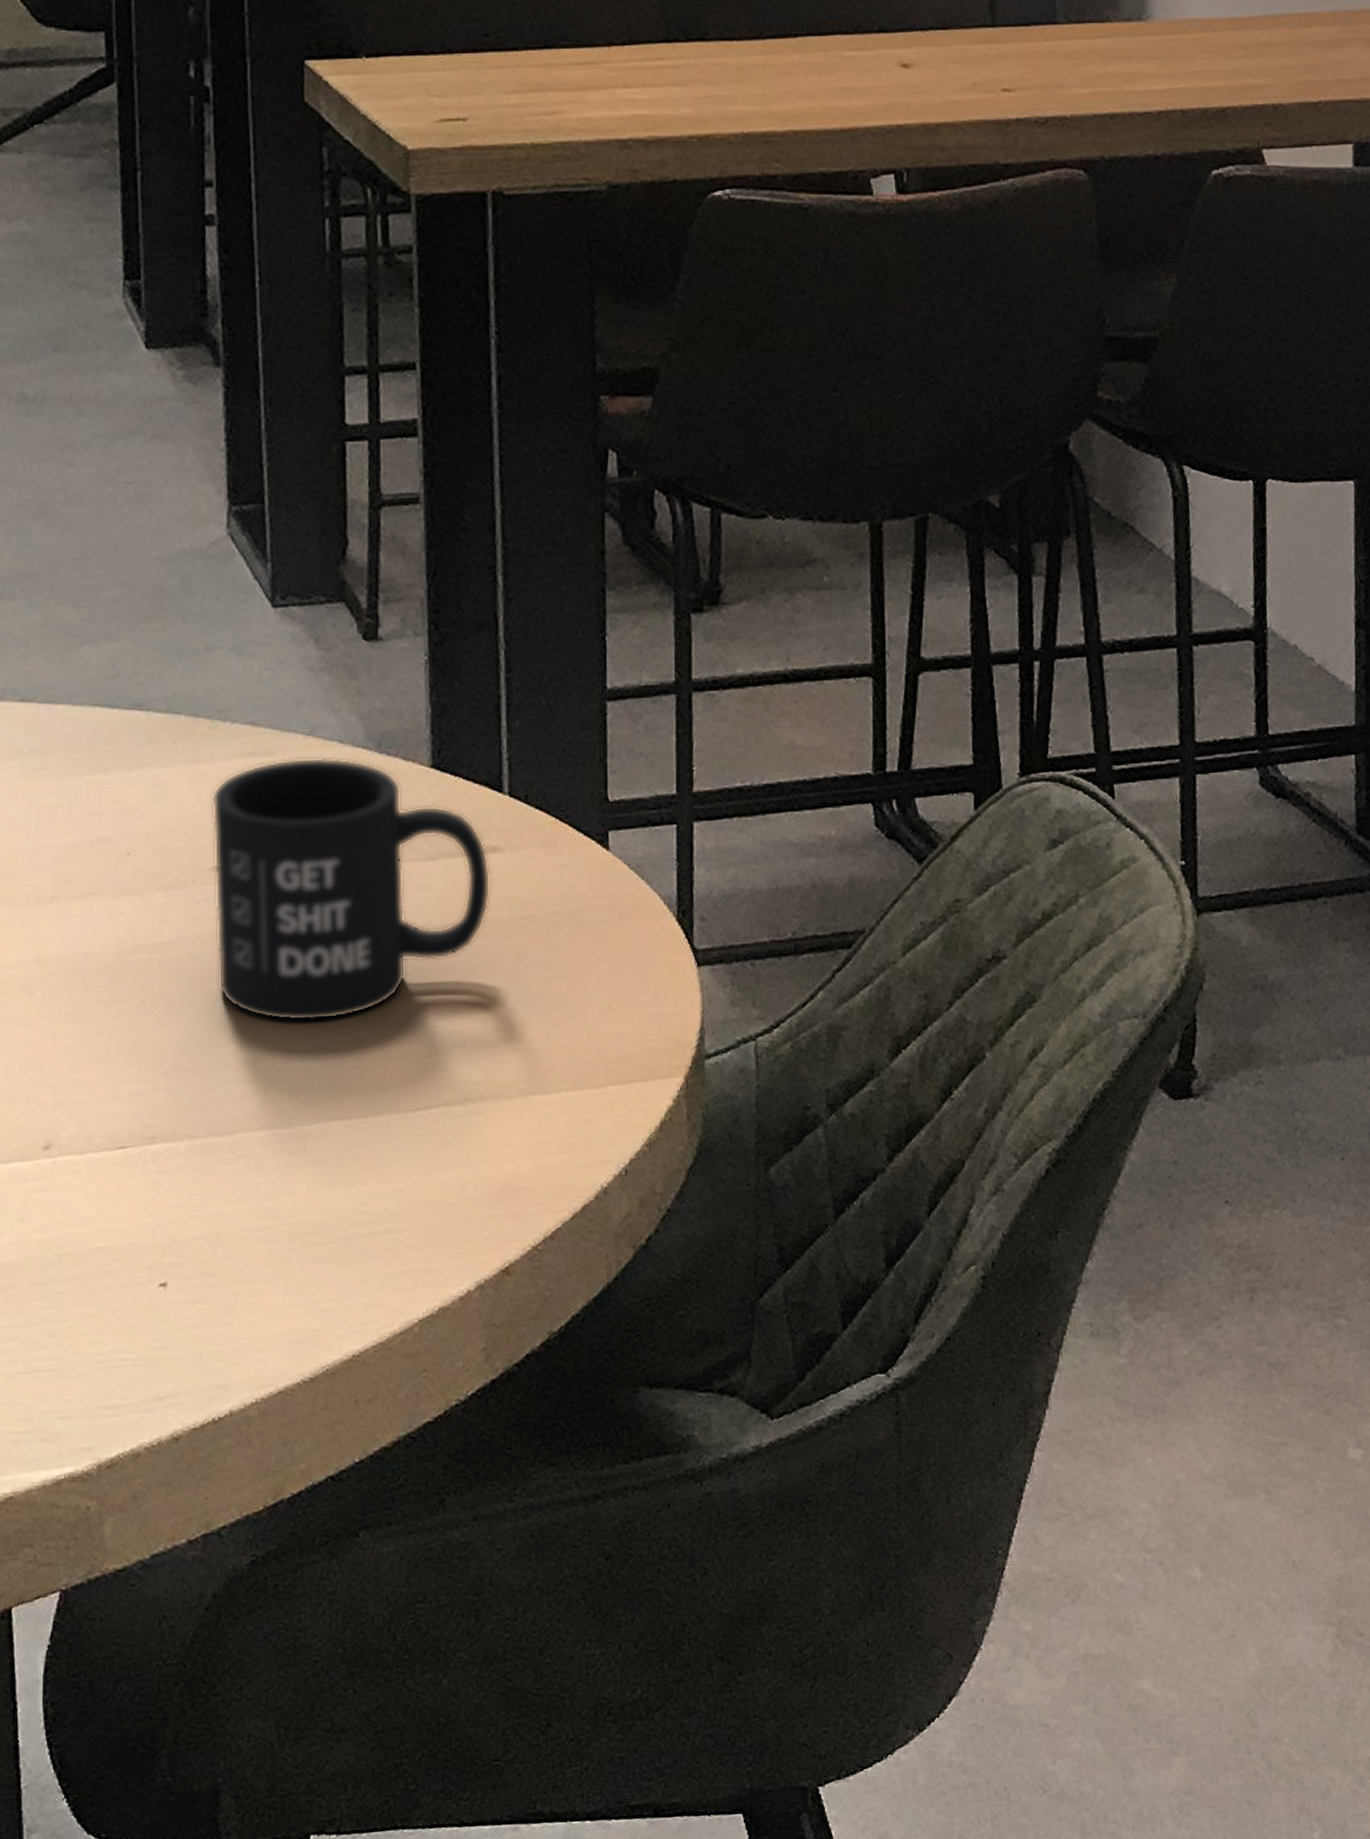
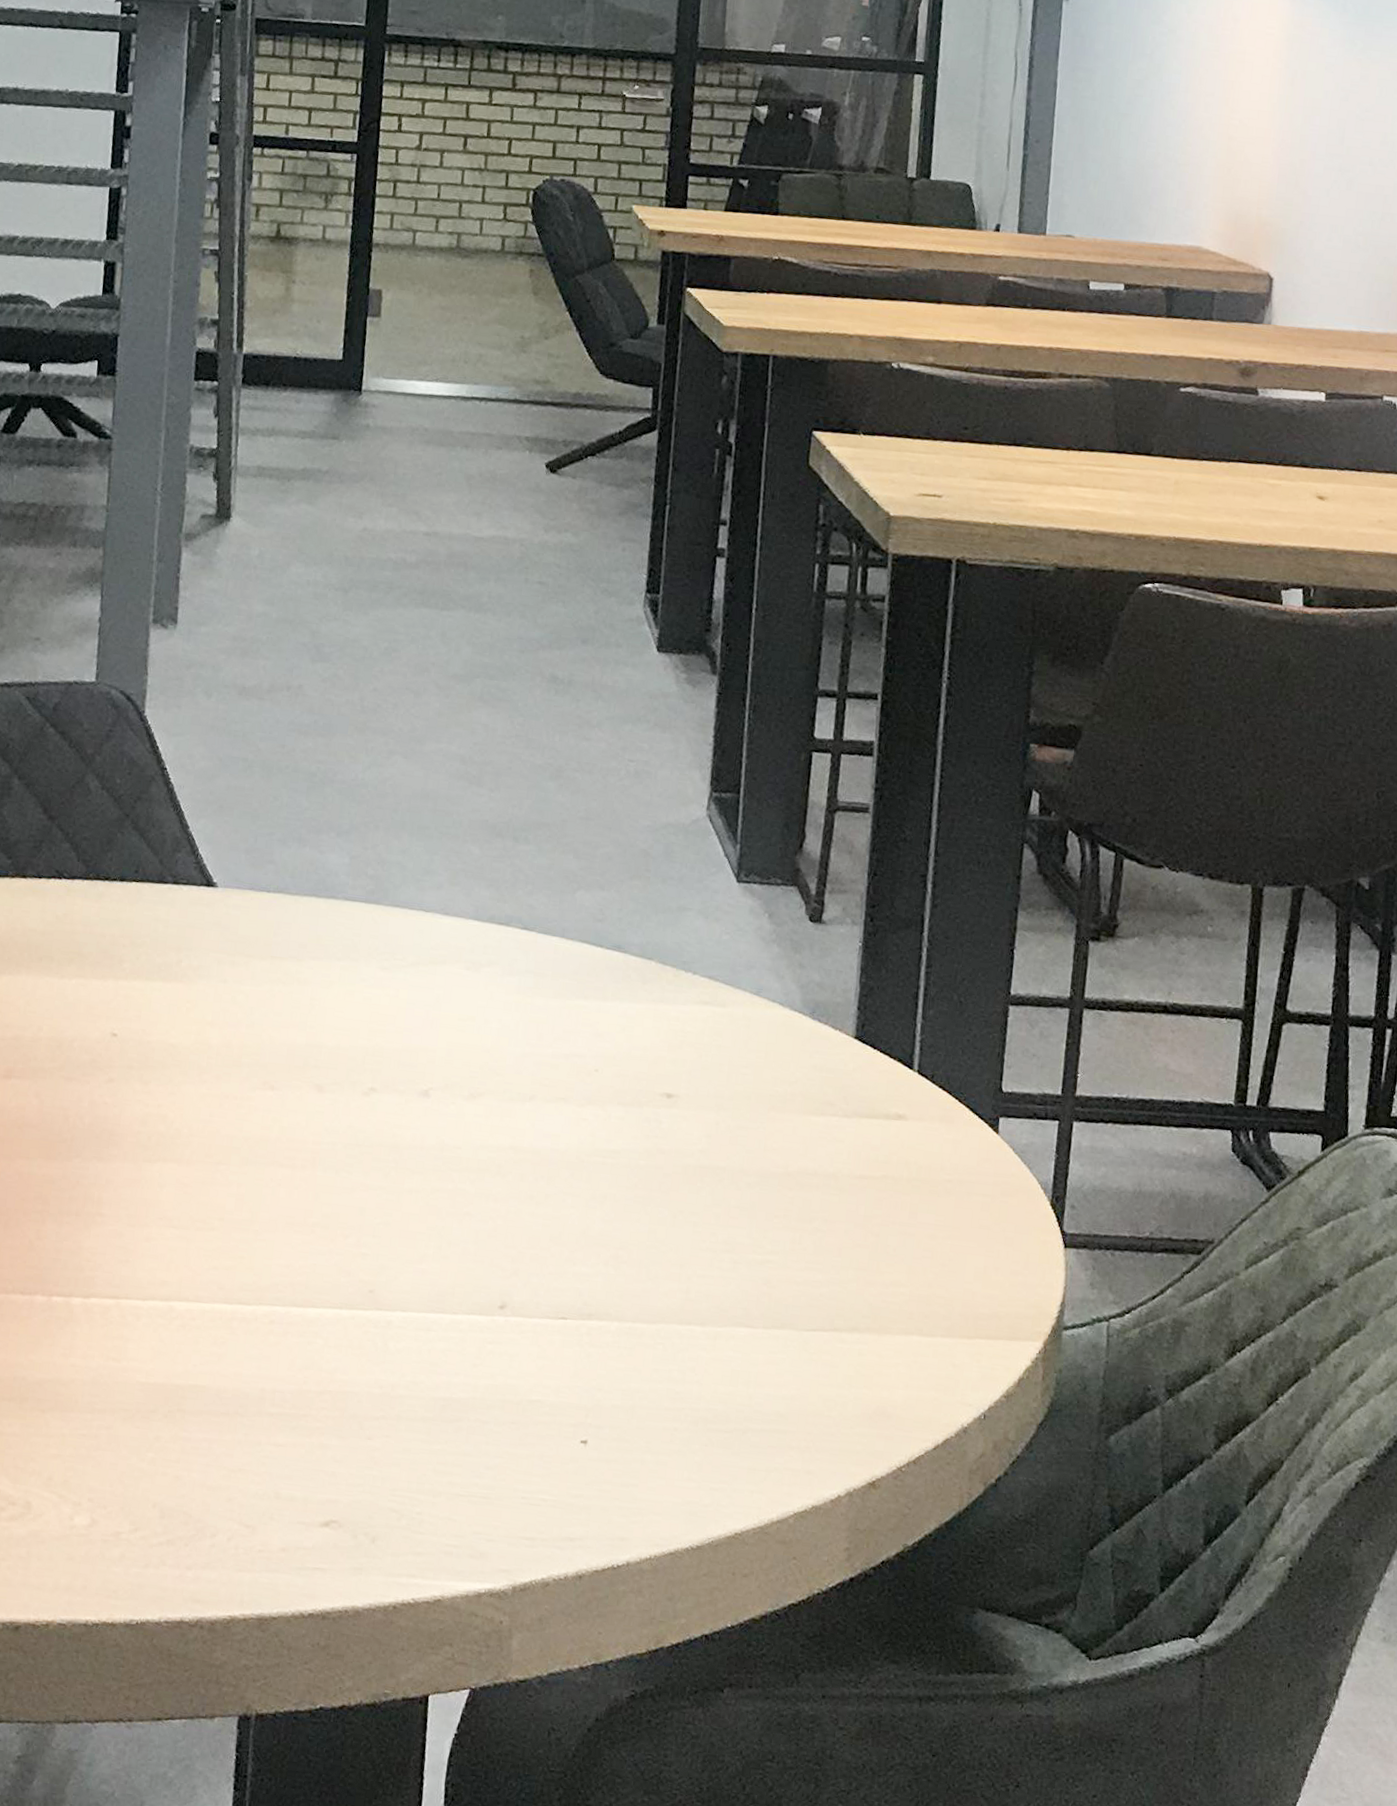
mug: present [212,757,491,1022] -> none [657,1011,896,1241]

